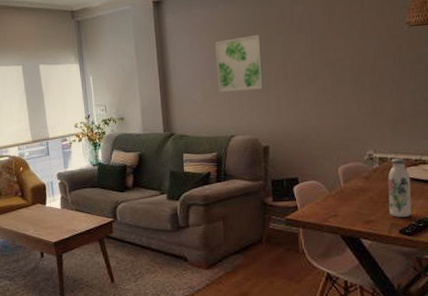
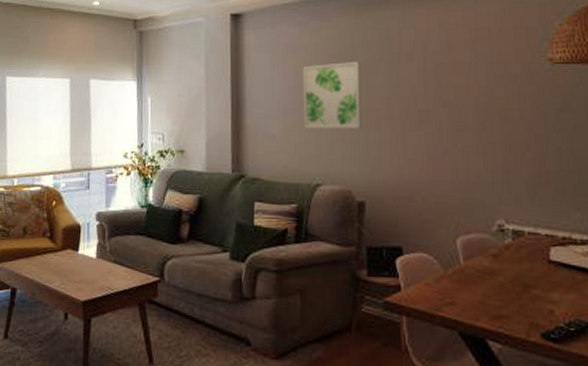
water bottle: present [388,158,412,217] -> none [524,233,559,316]

